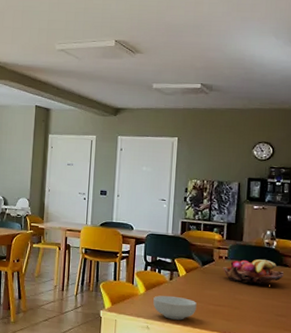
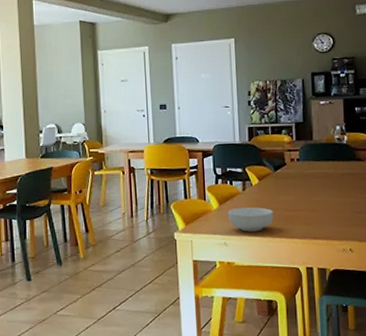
fruit basket: present [223,259,284,285] -> none [296,156,359,184]

